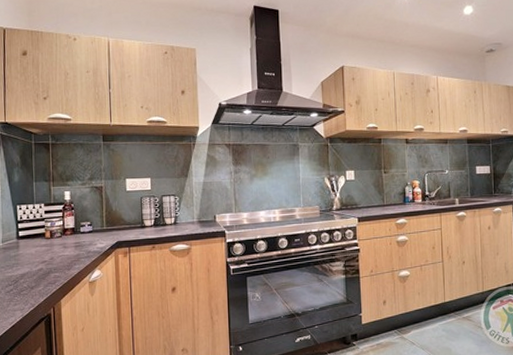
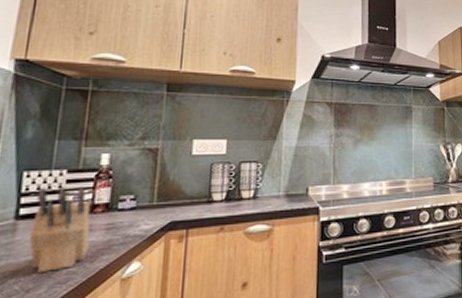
knife block: none [27,215,65,276] -> present [29,186,90,272]

